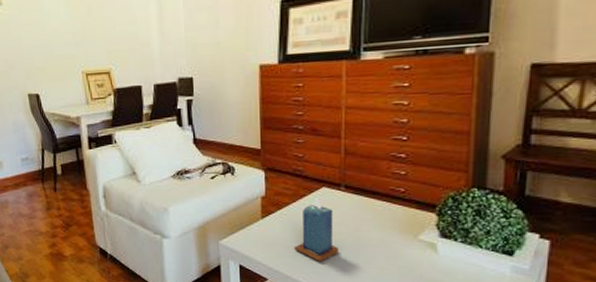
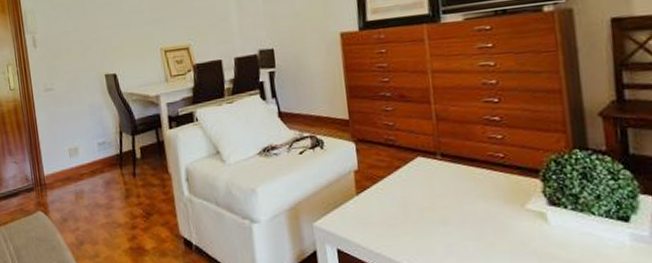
candle: present [295,198,338,262] -> none [395,169,443,241]

